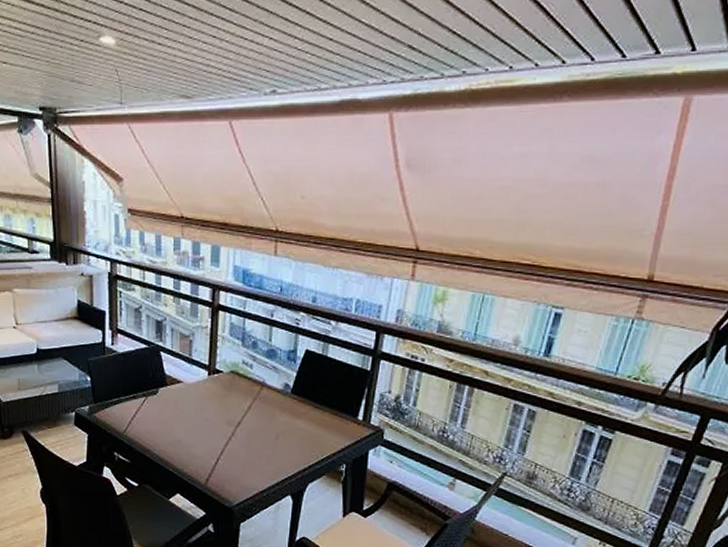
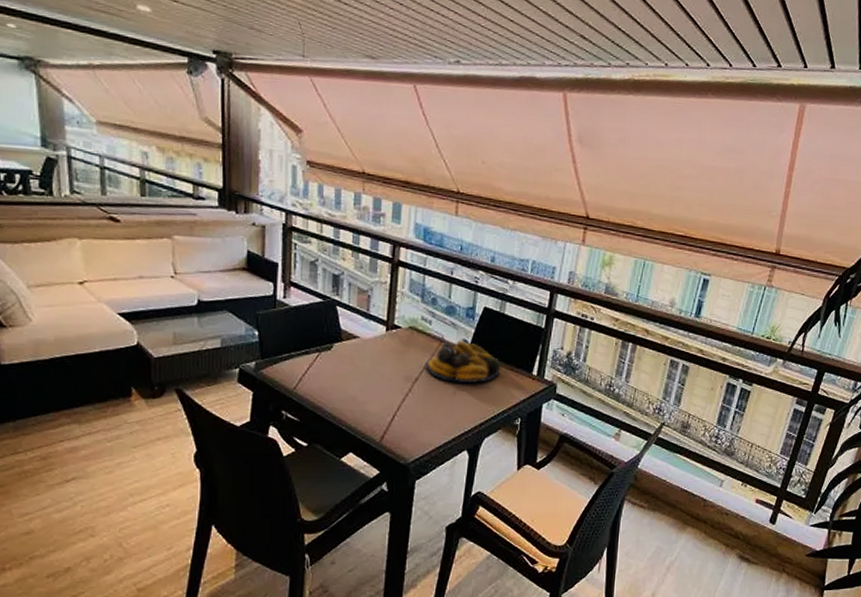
fruit bowl: none [247,384,324,428] -> present [424,340,501,383]

